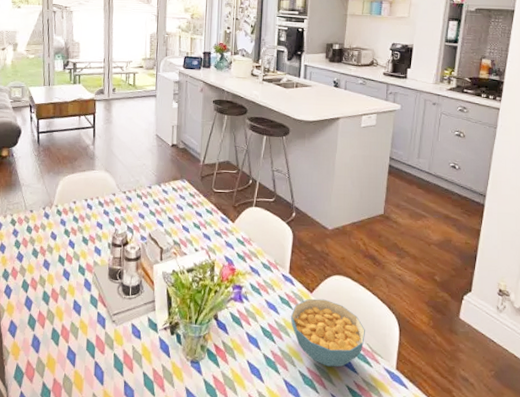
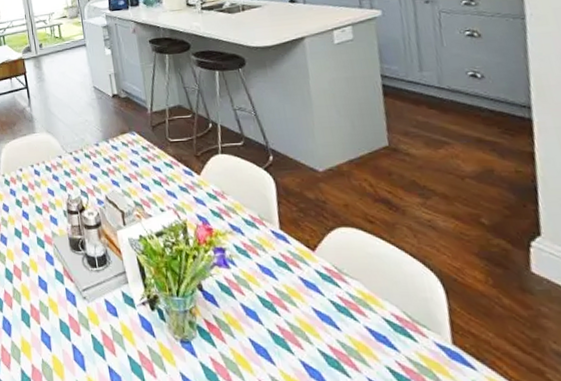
cereal bowl: present [290,298,365,367] -> none [292,258,399,344]

